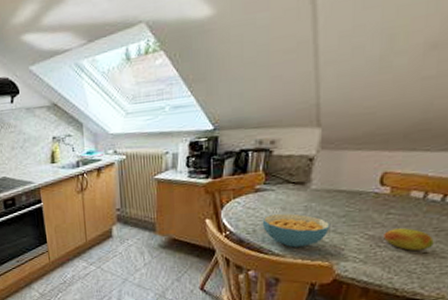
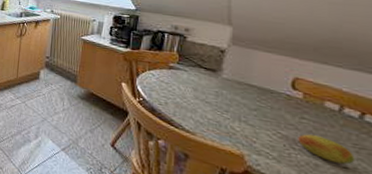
cereal bowl: present [262,213,331,248] -> none [174,92,242,130]

